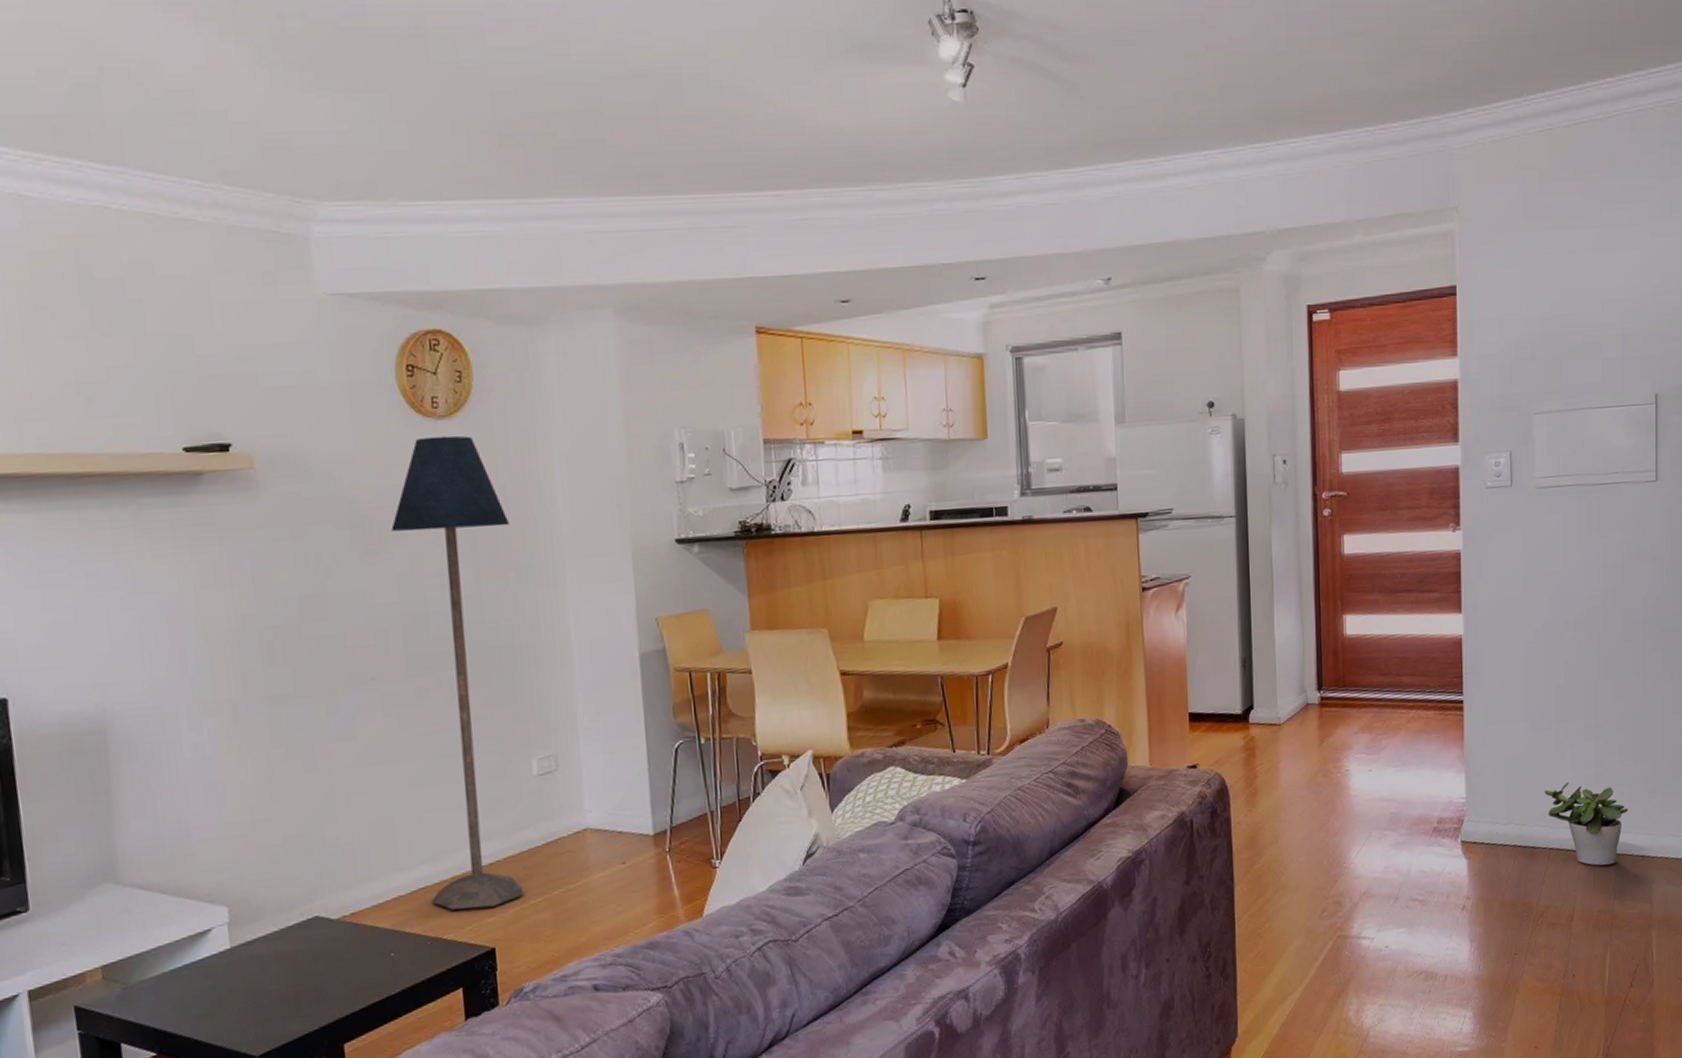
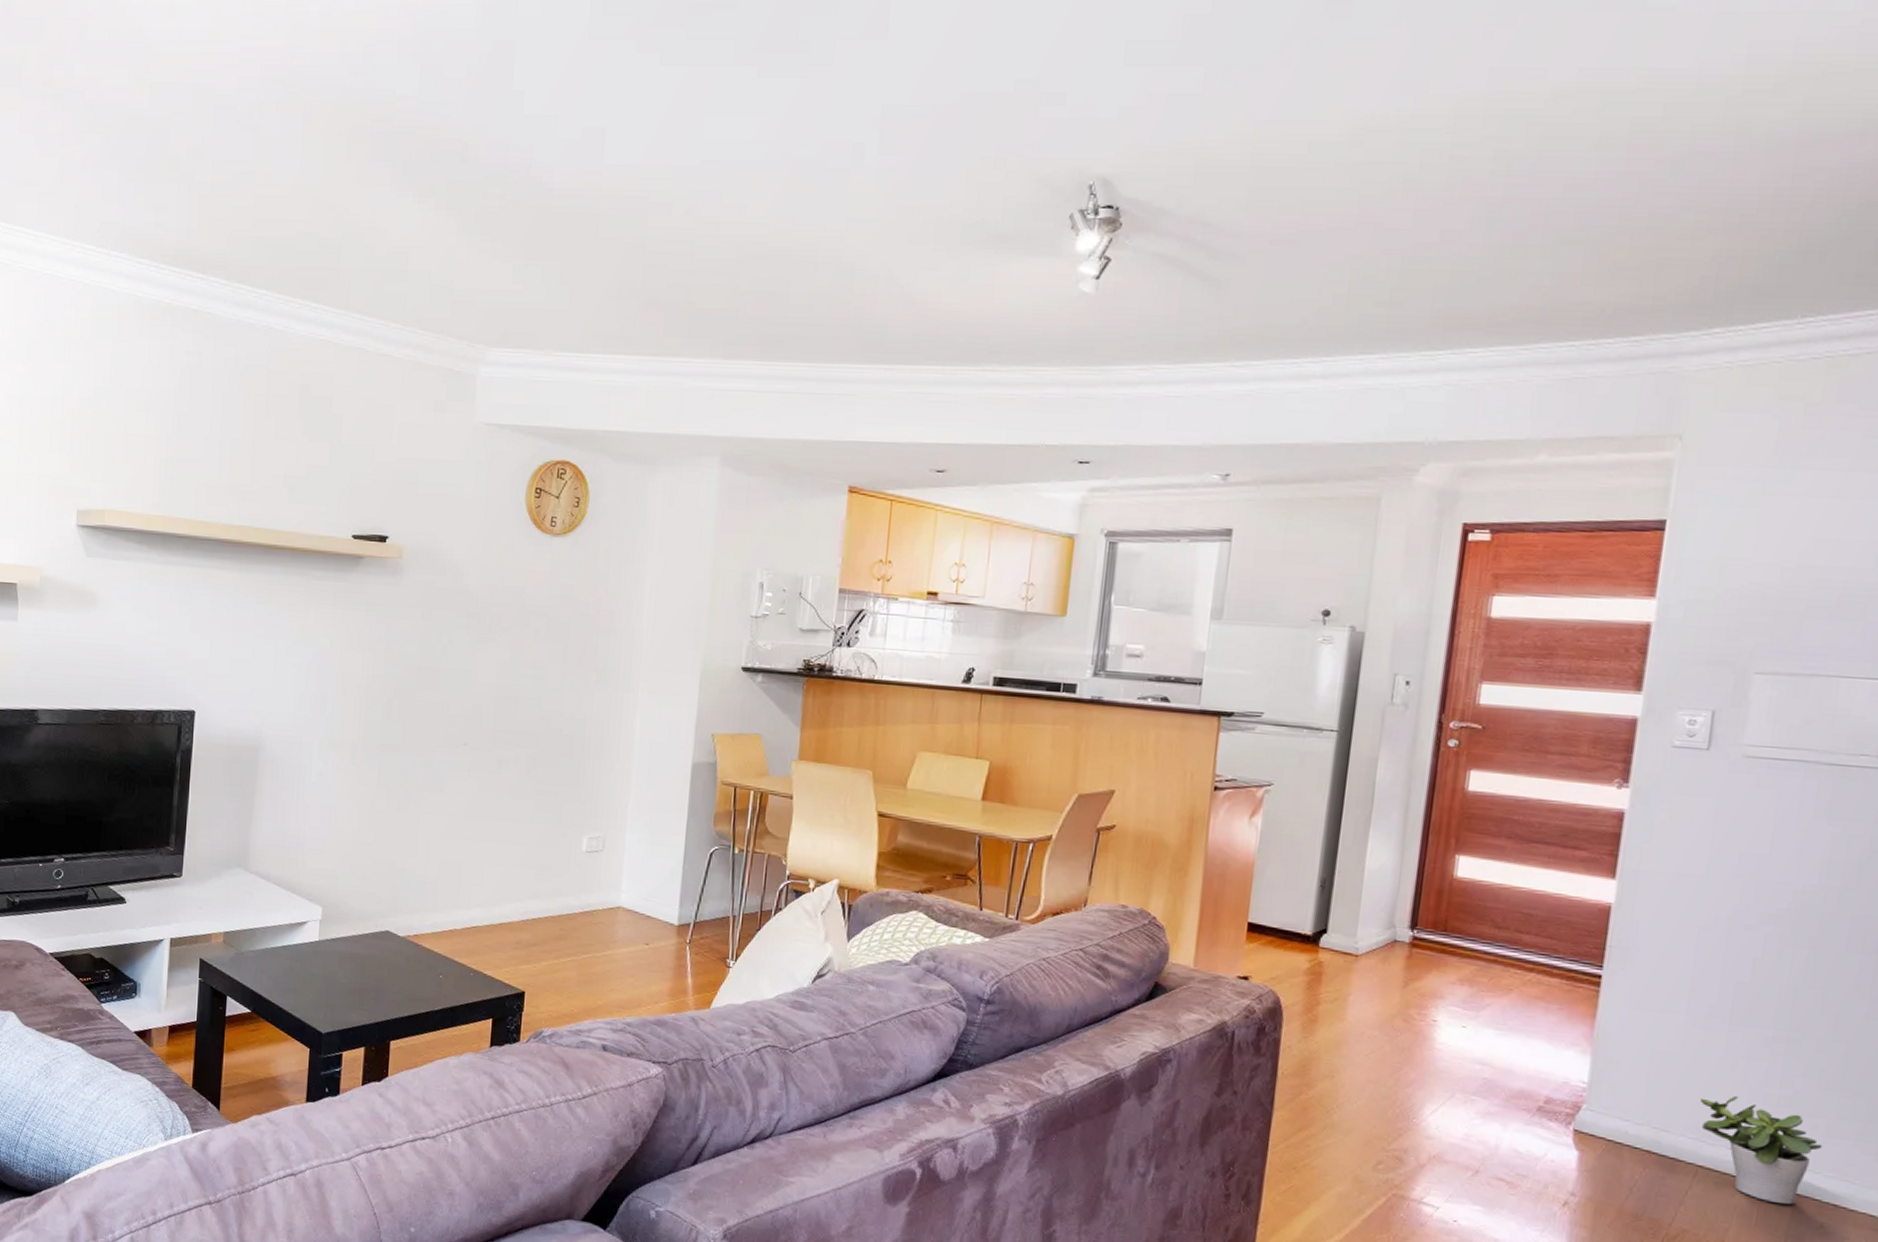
floor lamp: present [391,435,524,910] -> none [479,550,599,956]

